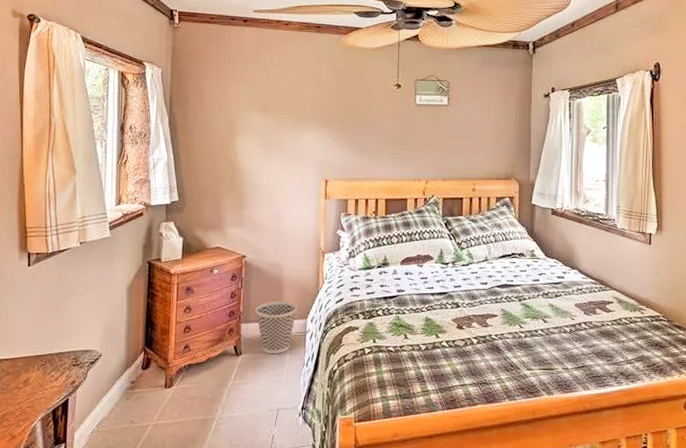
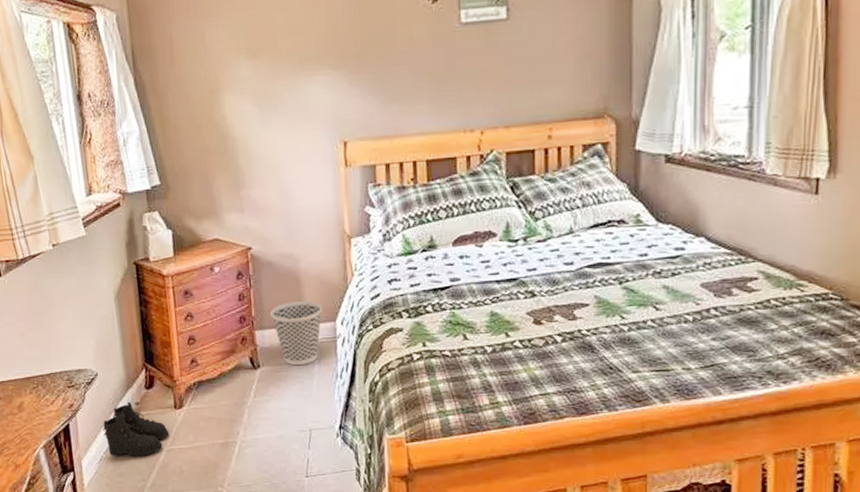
boots: none [98,380,157,430] -> present [102,402,169,457]

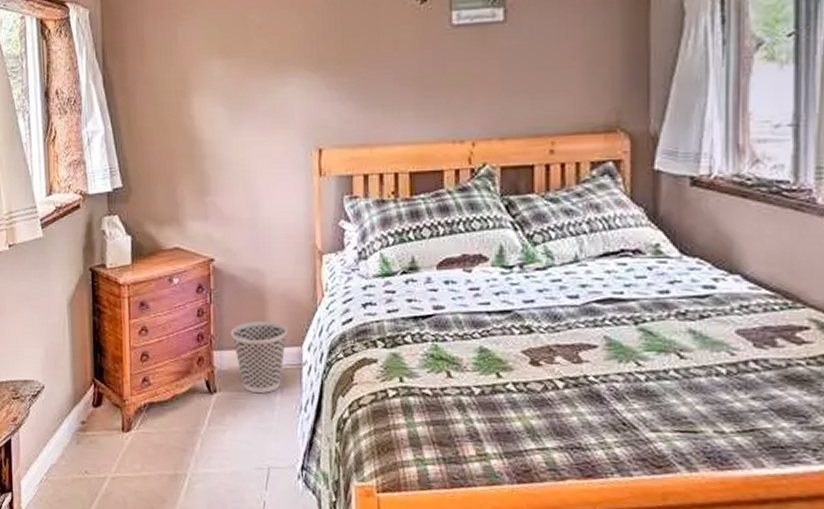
boots: present [102,402,169,457] -> none [45,419,114,483]

